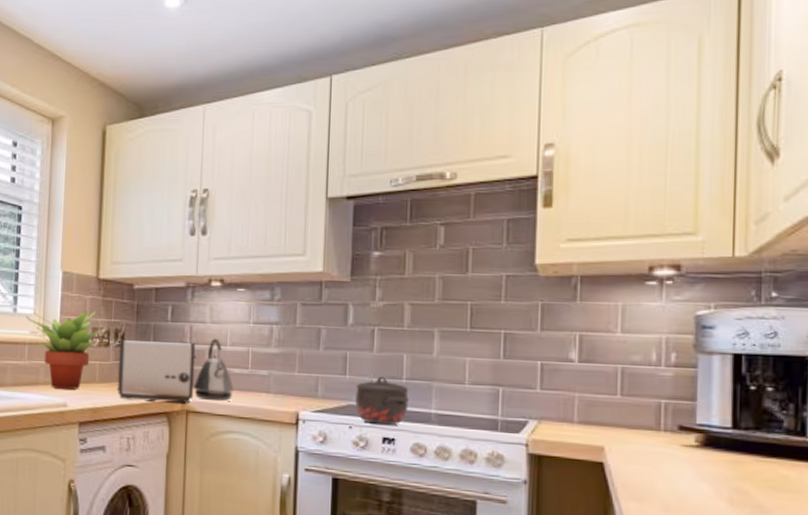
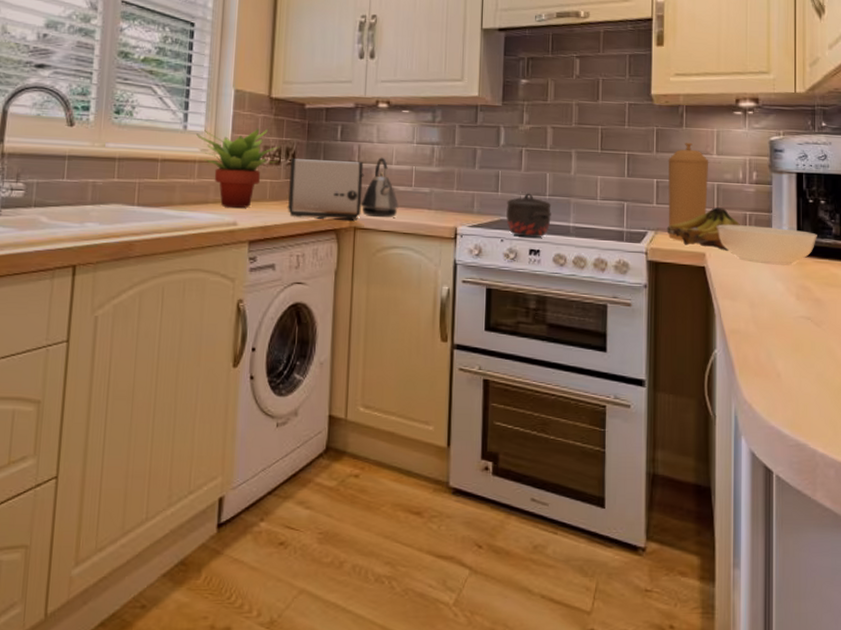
fruit: none [553,394,652,446] -> present [667,207,740,252]
canister: none [555,319,611,433] -> present [668,143,709,242]
bowl: none [619,414,761,464] -> present [716,224,817,266]

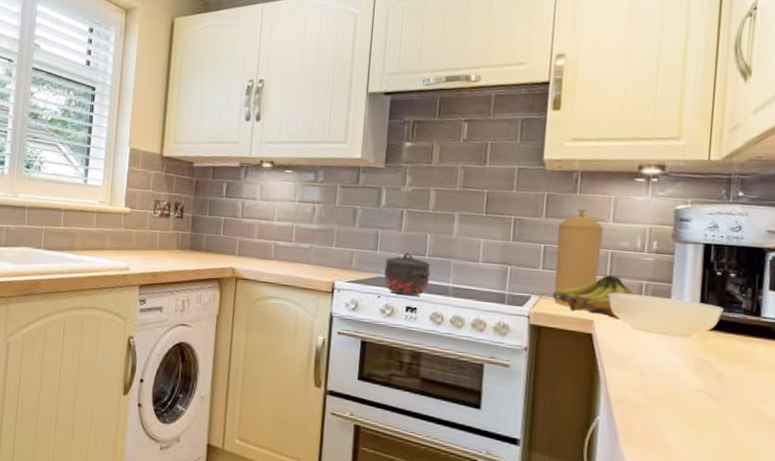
succulent plant: present [196,128,280,208] -> none [95,183,170,255]
toaster: present [287,157,364,220] -> none [174,211,247,271]
kettle: present [360,157,400,218] -> none [242,213,279,271]

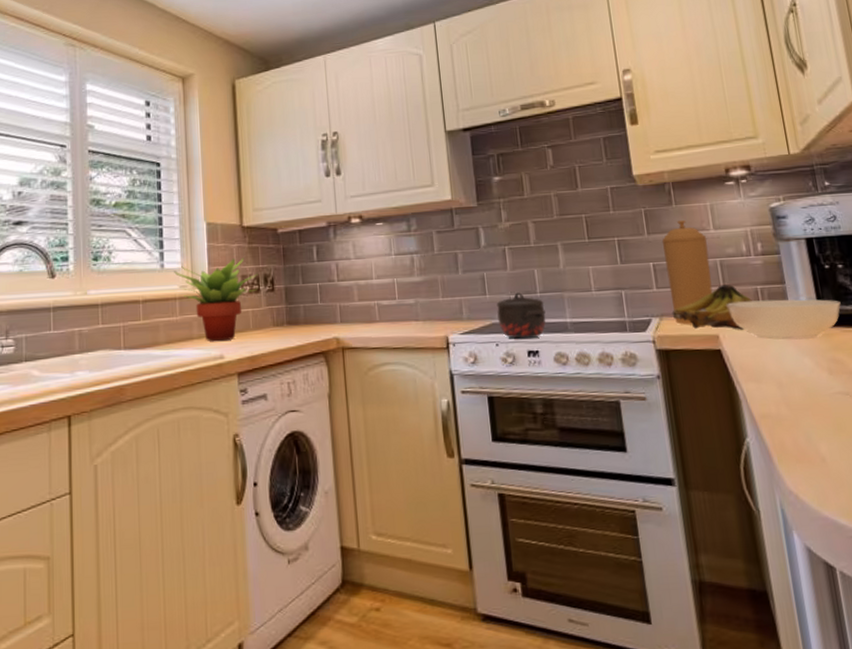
succulent plant: none [95,183,170,255] -> present [174,258,258,341]

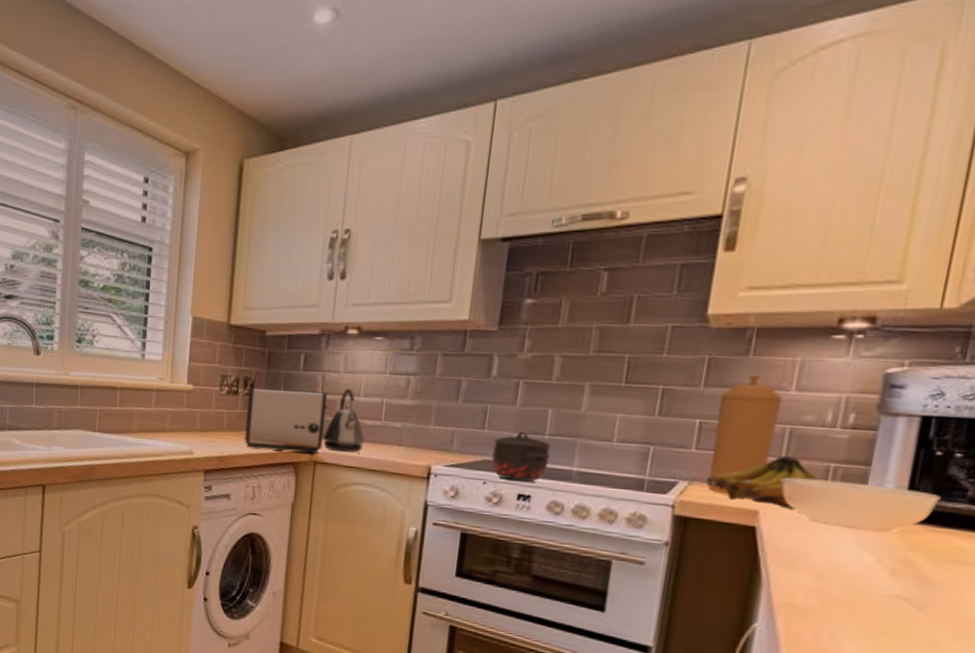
succulent plant: present [174,258,258,341] -> none [154,357,239,438]
toaster: none [270,279,348,344] -> present [244,387,328,454]
kettle: none [345,273,386,336] -> present [322,388,366,454]

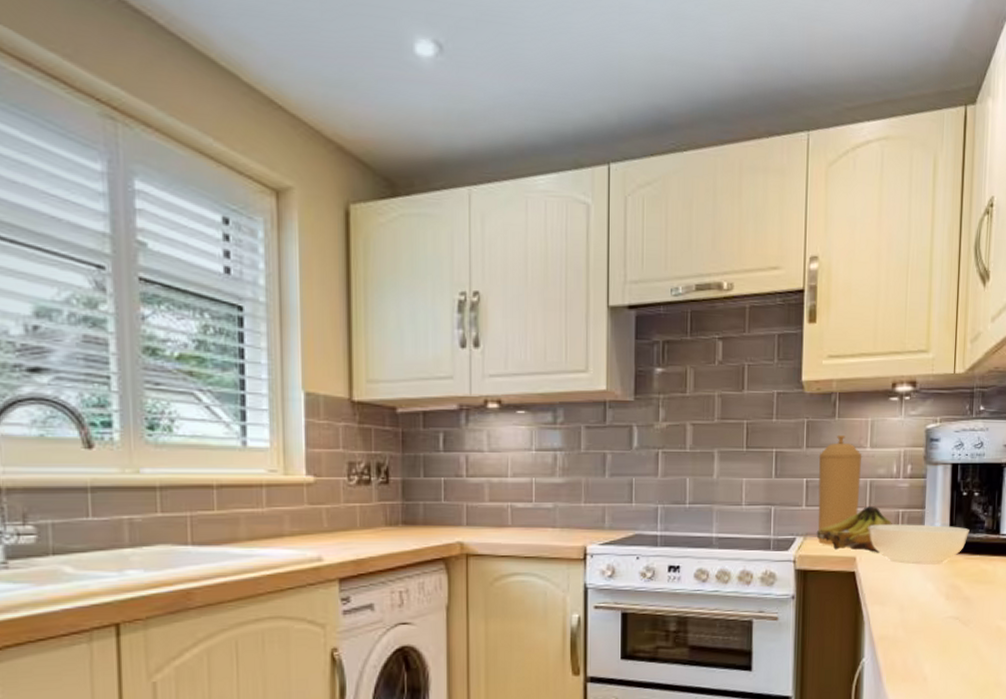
toaster: present [244,387,328,454] -> none [383,474,475,547]
kettle: present [322,388,366,454] -> none [472,469,519,541]
cooking pot: present [491,431,551,482] -> none [642,502,692,552]

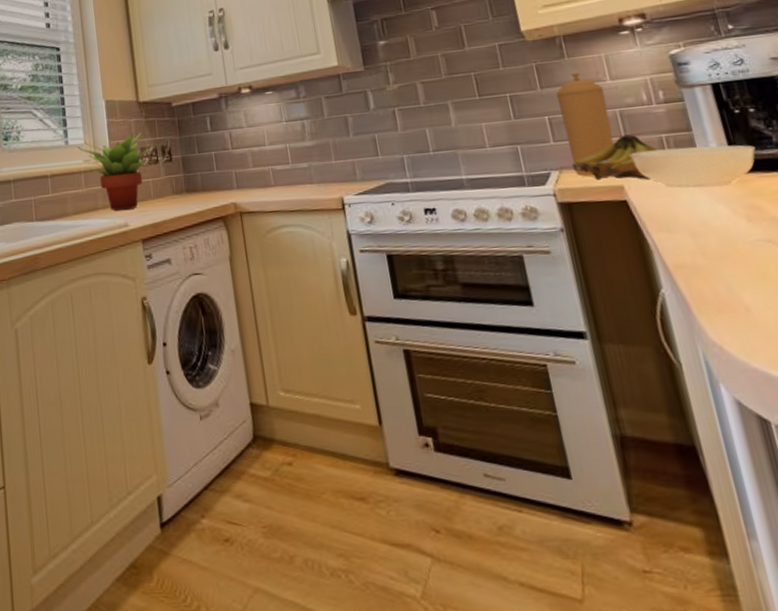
succulent plant: none [260,440,369,540] -> present [78,131,156,211]

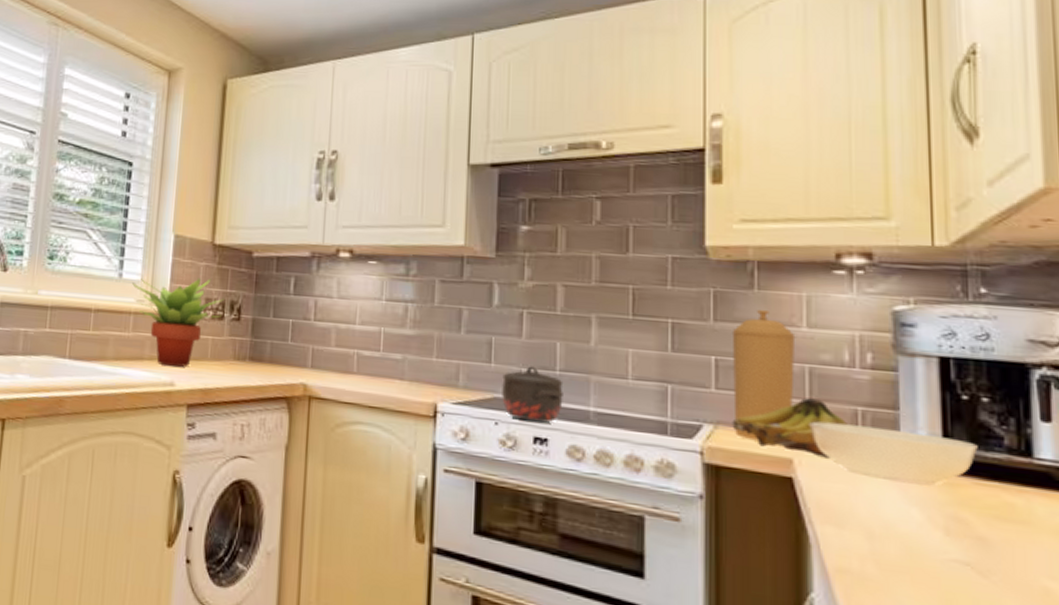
cooking pot: none [389,152,441,197] -> present [502,366,564,423]

